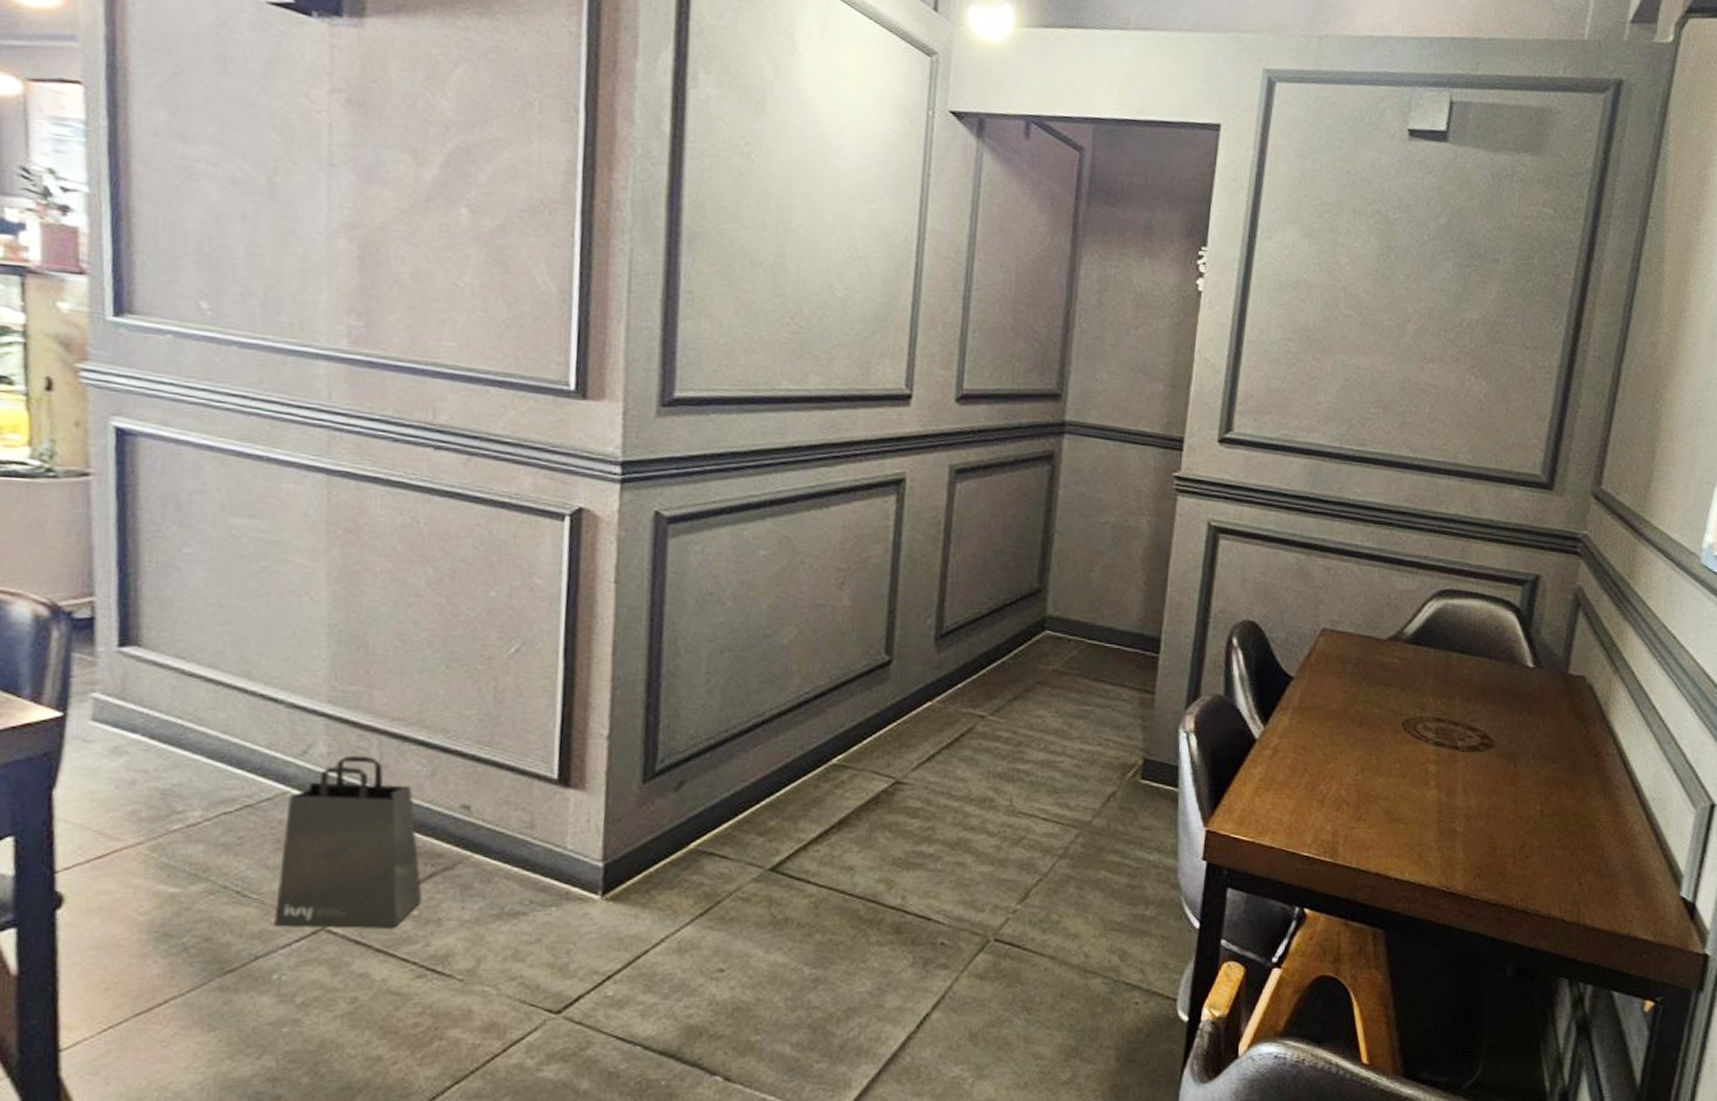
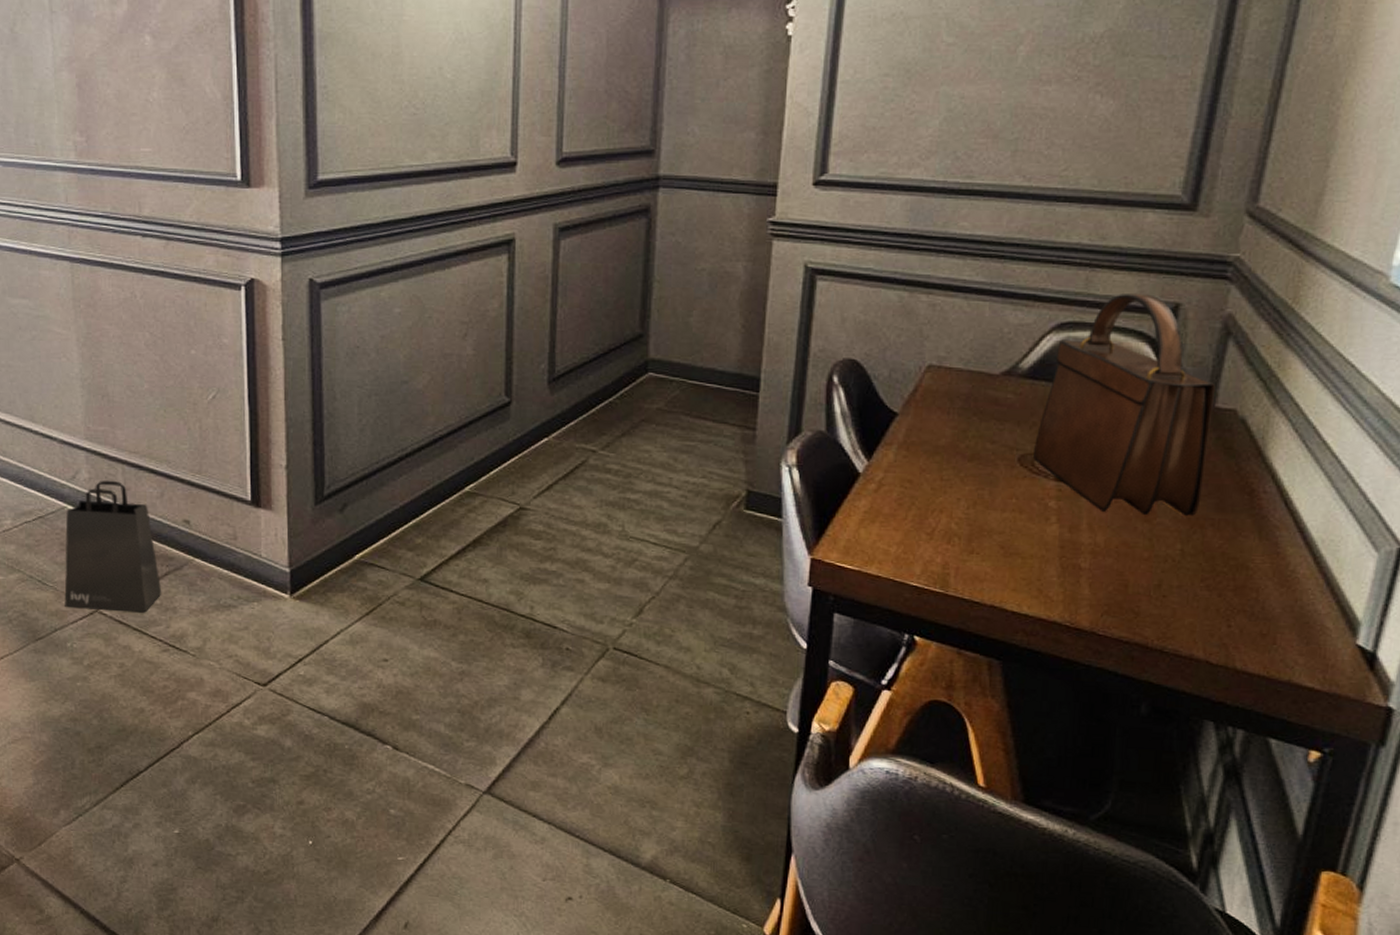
handbag: none [1416,564,1568,779] -> present [1033,294,1215,517]

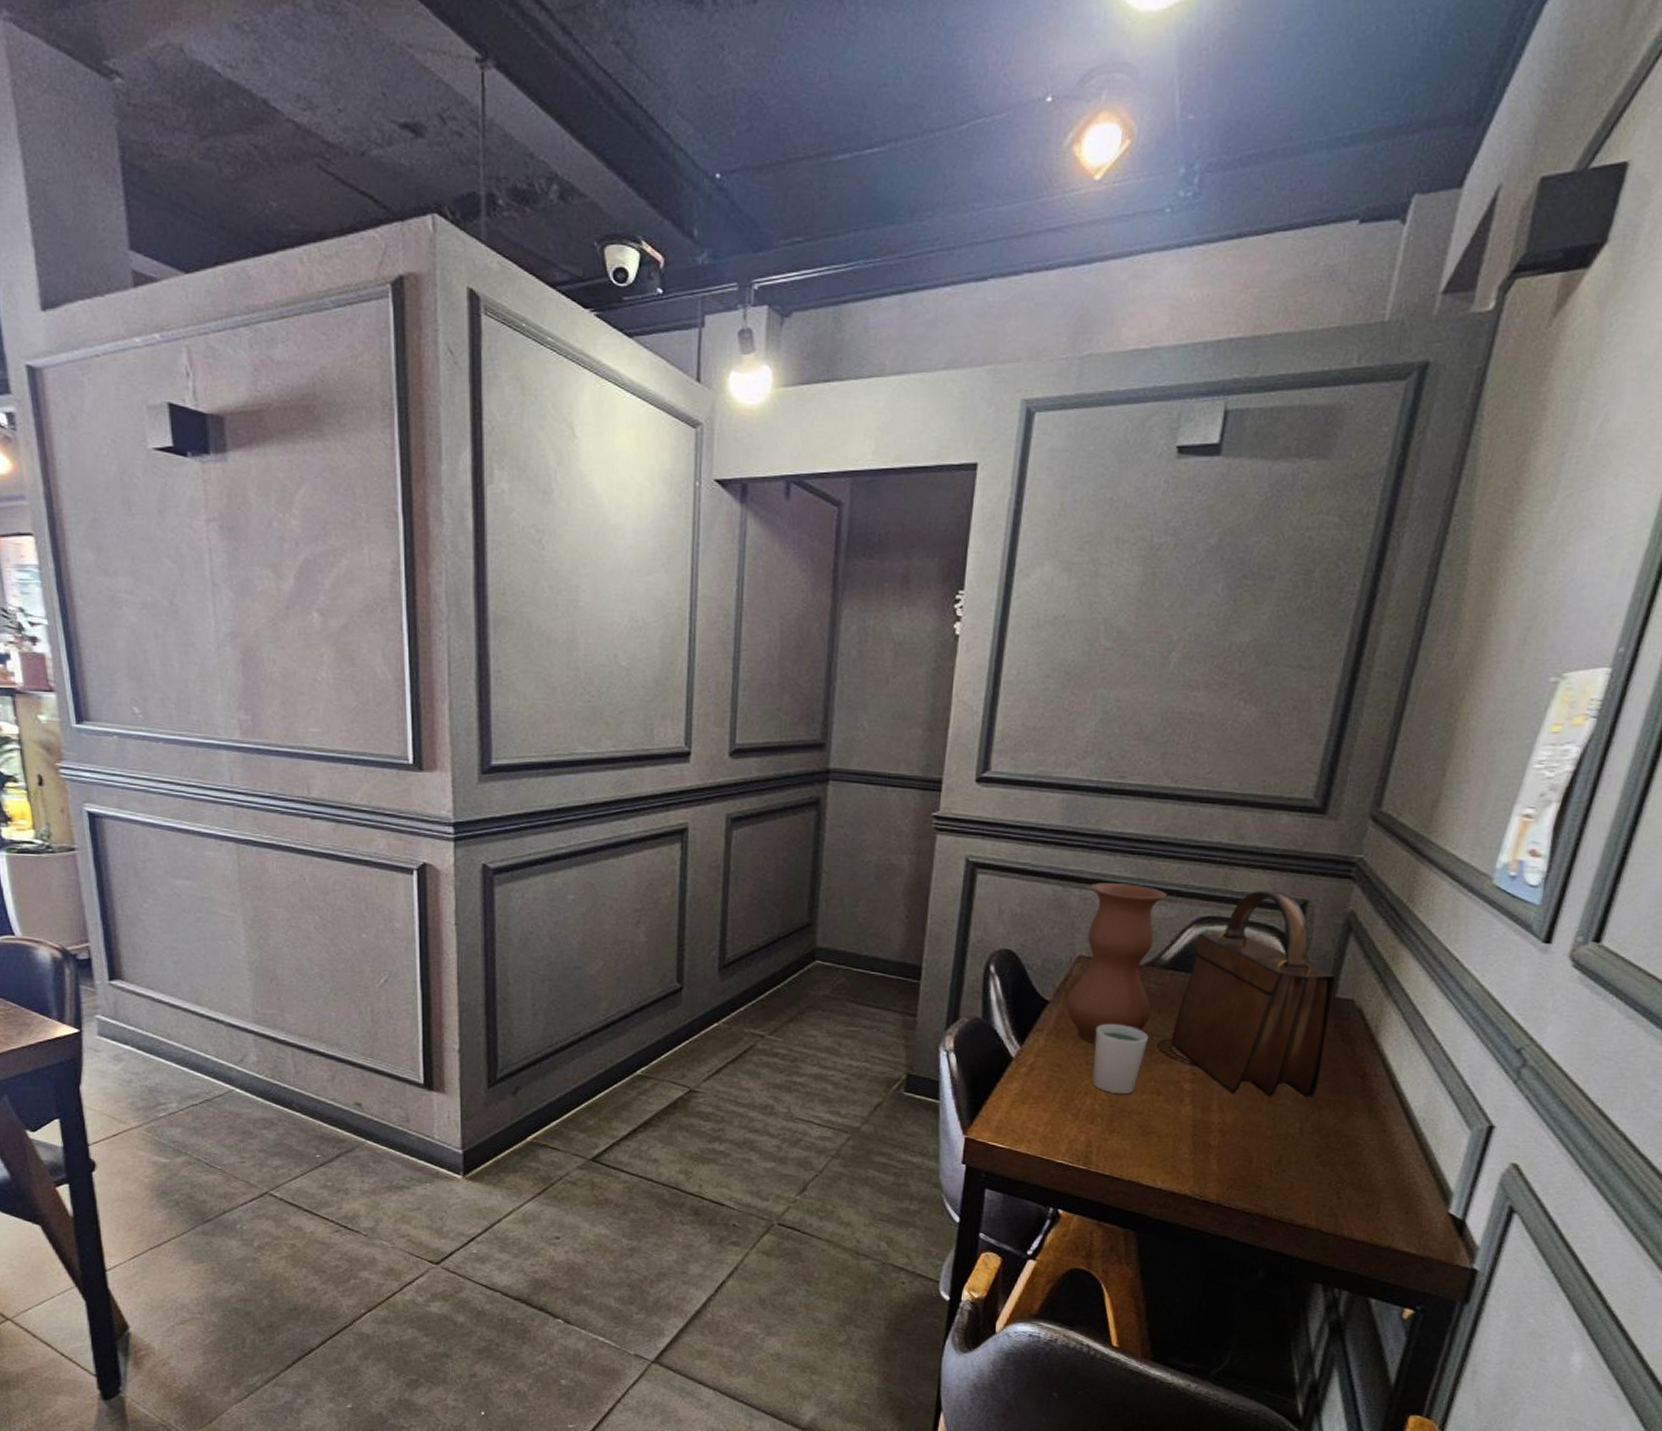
shopping bag: present [64,480,162,613] -> none [233,1063,334,1195]
vase: none [916,288,1023,458] -> present [1066,883,1167,1044]
cup: none [947,437,1009,513] -> present [1092,1024,1149,1095]

